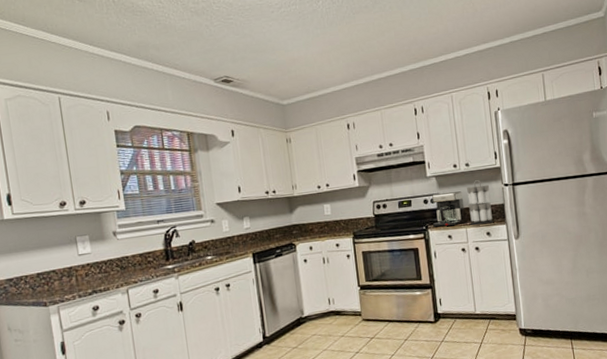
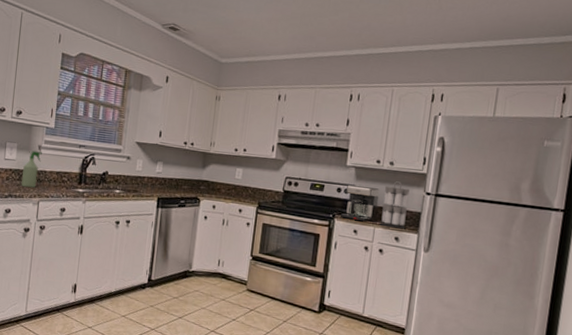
spray bottle: none [101,237,121,279] -> present [20,151,43,188]

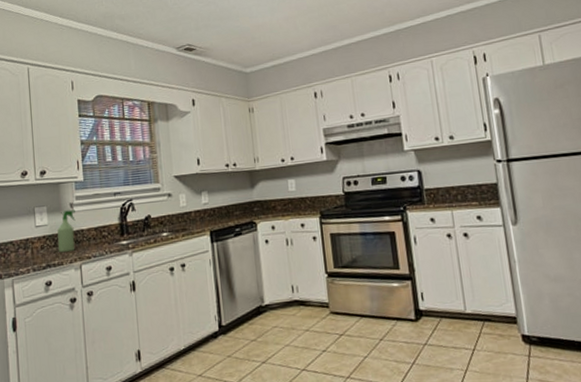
coffee maker: present [341,185,380,223] -> none [410,167,452,209]
spice rack: present [379,181,410,229] -> none [451,155,486,208]

